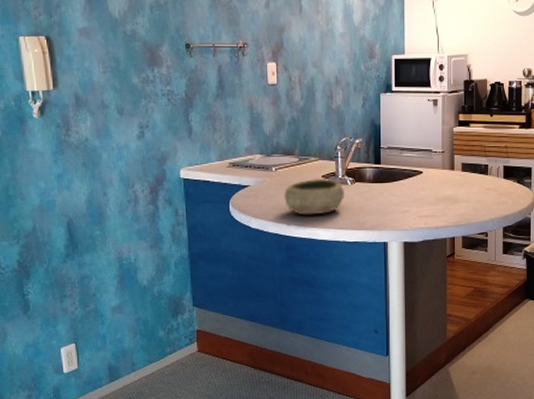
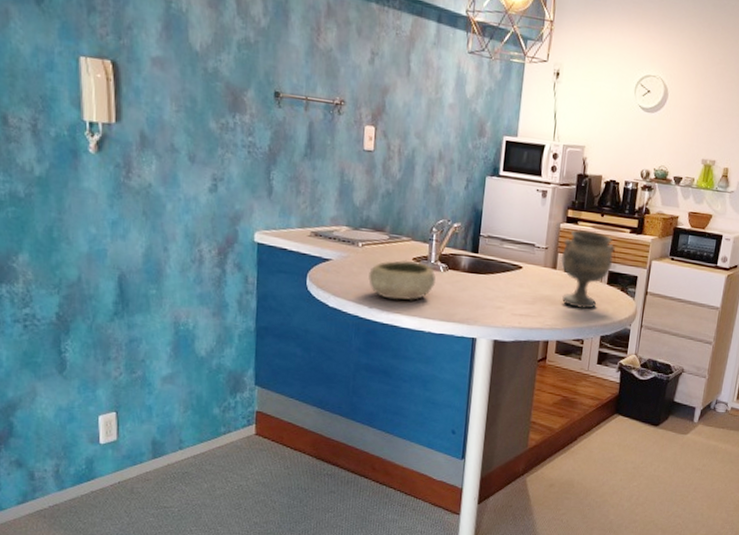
goblet: none [457,130,507,205] -> present [561,229,615,310]

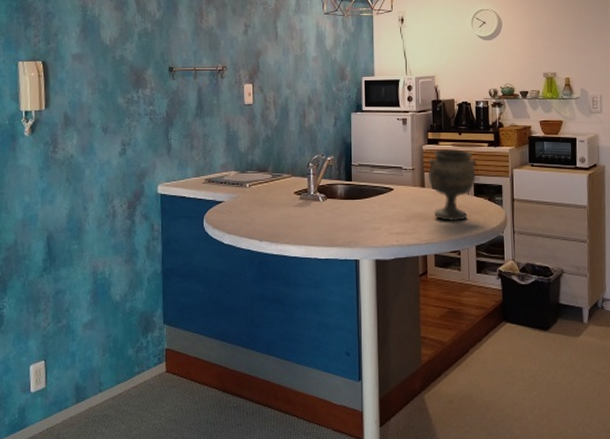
bowl: present [368,260,436,300] -> none [257,194,316,232]

